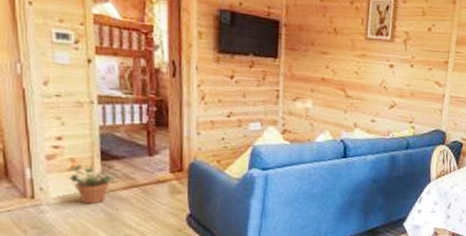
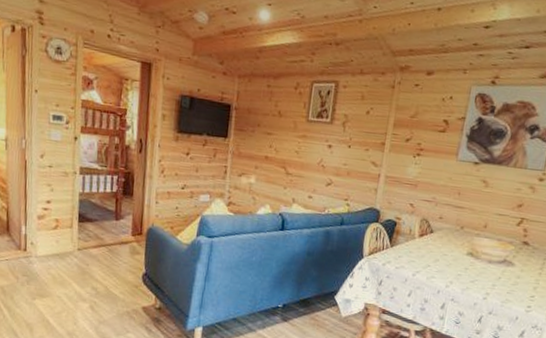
potted plant: present [68,164,119,205] -> none [53,224,91,259]

